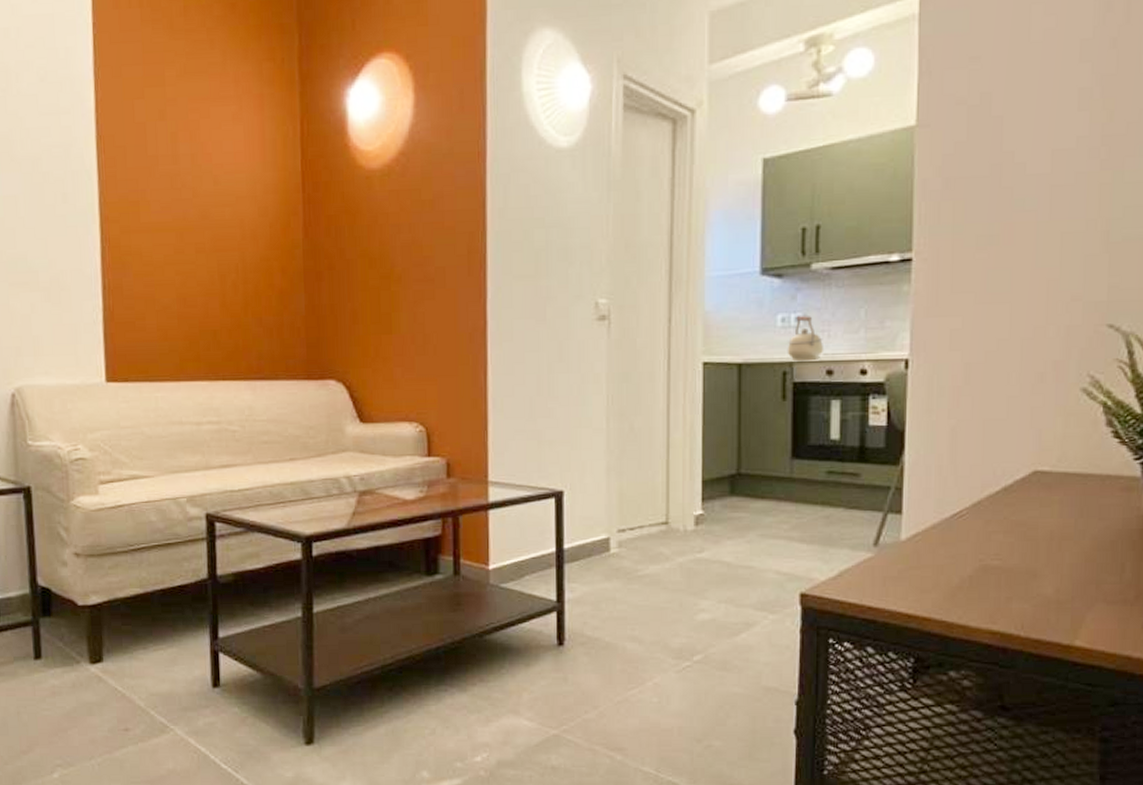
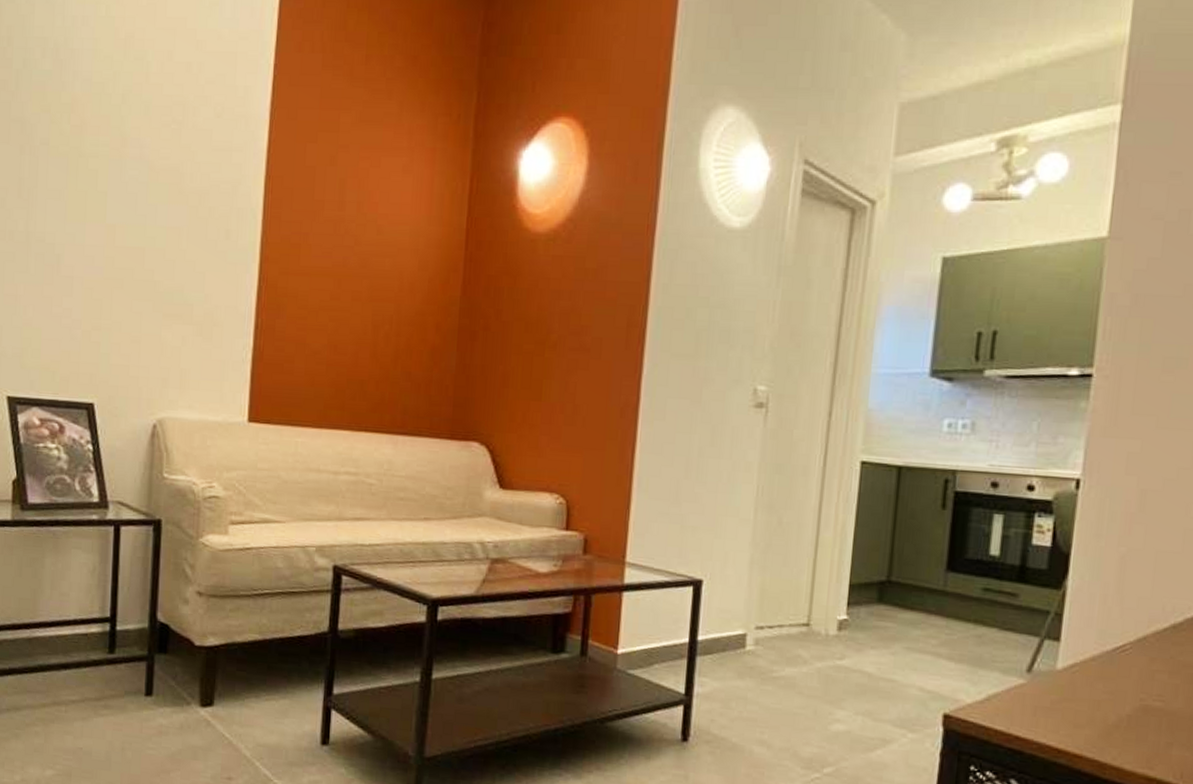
kettle: present [787,315,824,362] -> none [951,422,991,471]

